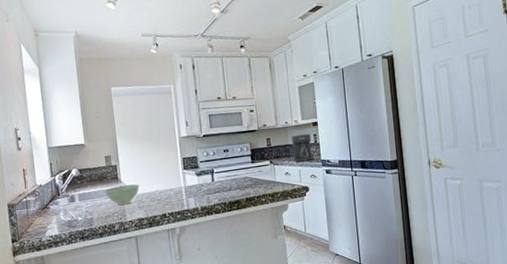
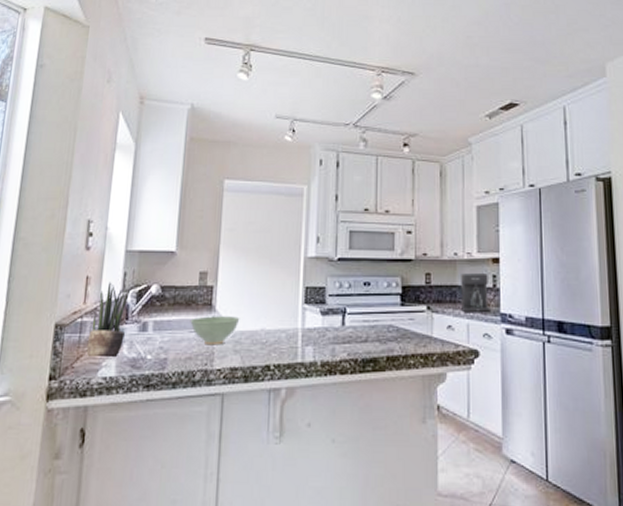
potted plant: none [33,171,60,224] -> present [86,282,132,358]

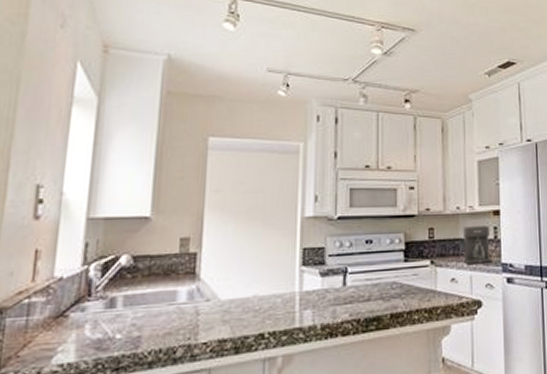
potted plant: present [86,282,132,358] -> none [36,254,95,343]
bowl: present [190,316,240,345] -> none [169,284,229,318]

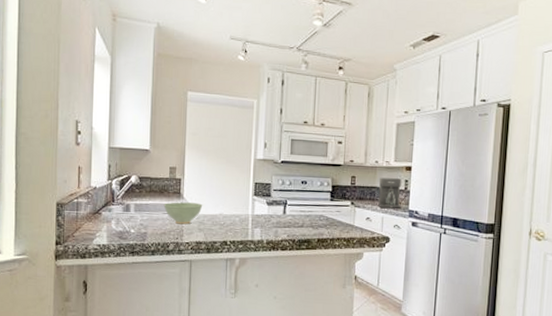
bowl: none [169,284,229,318] -> present [163,202,203,225]

